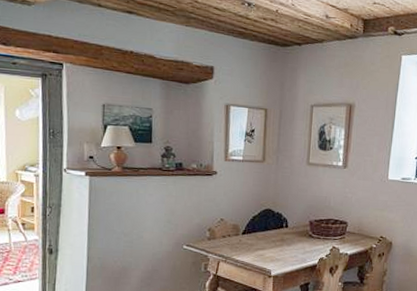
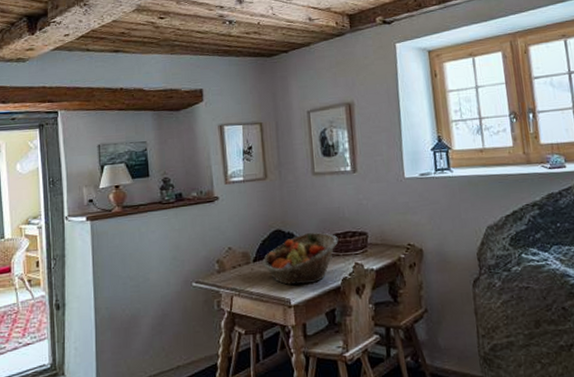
fruit basket: none [250,215,321,260] -> present [262,232,339,285]

